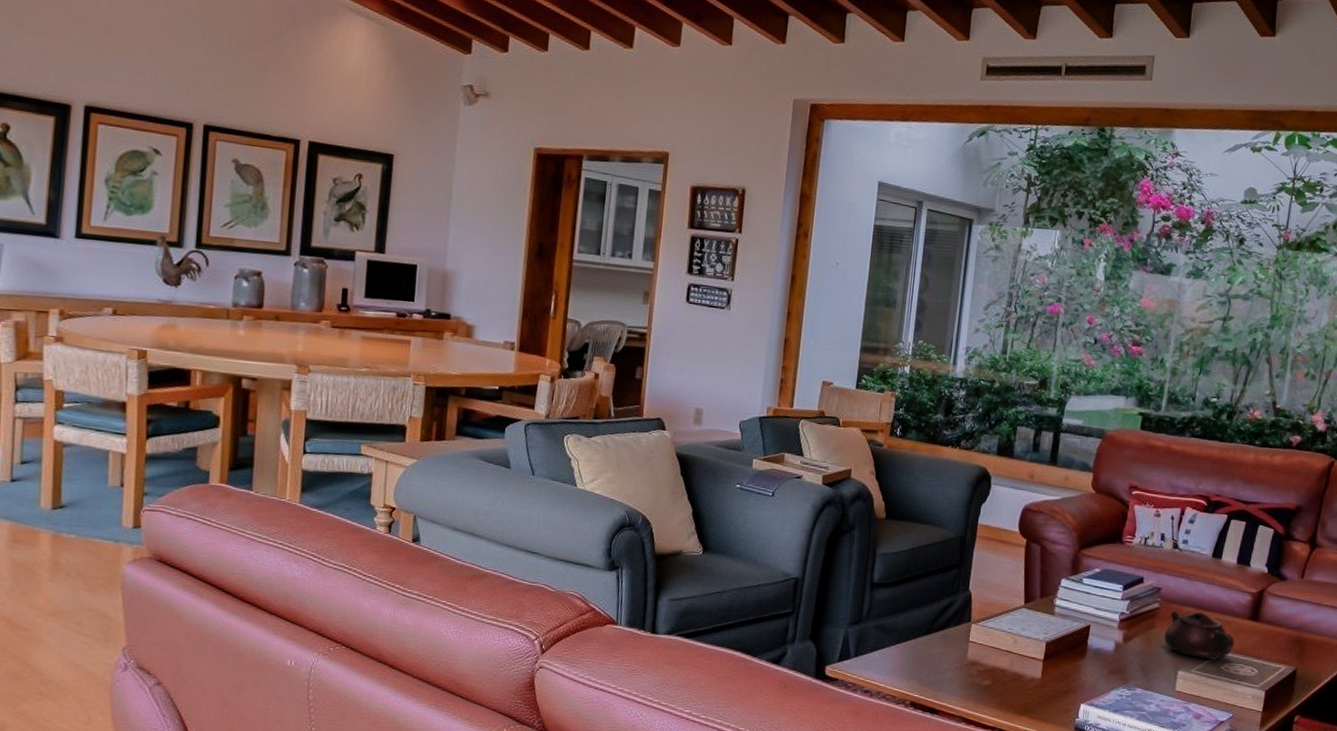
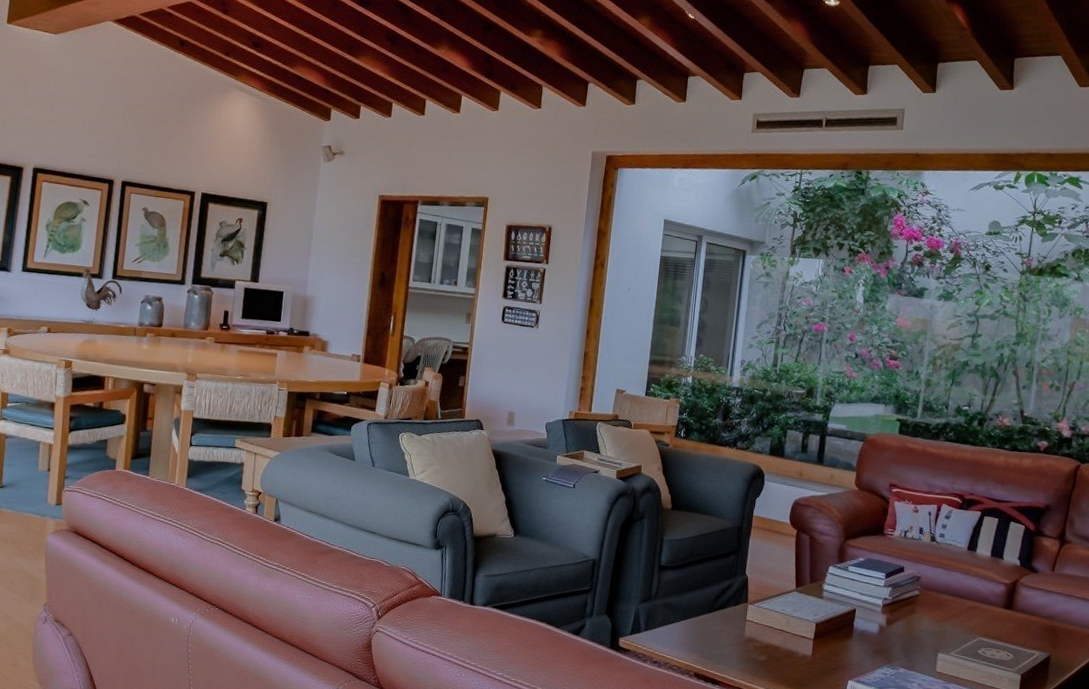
teapot: present [1164,611,1234,660] -> none [924,598,990,645]

